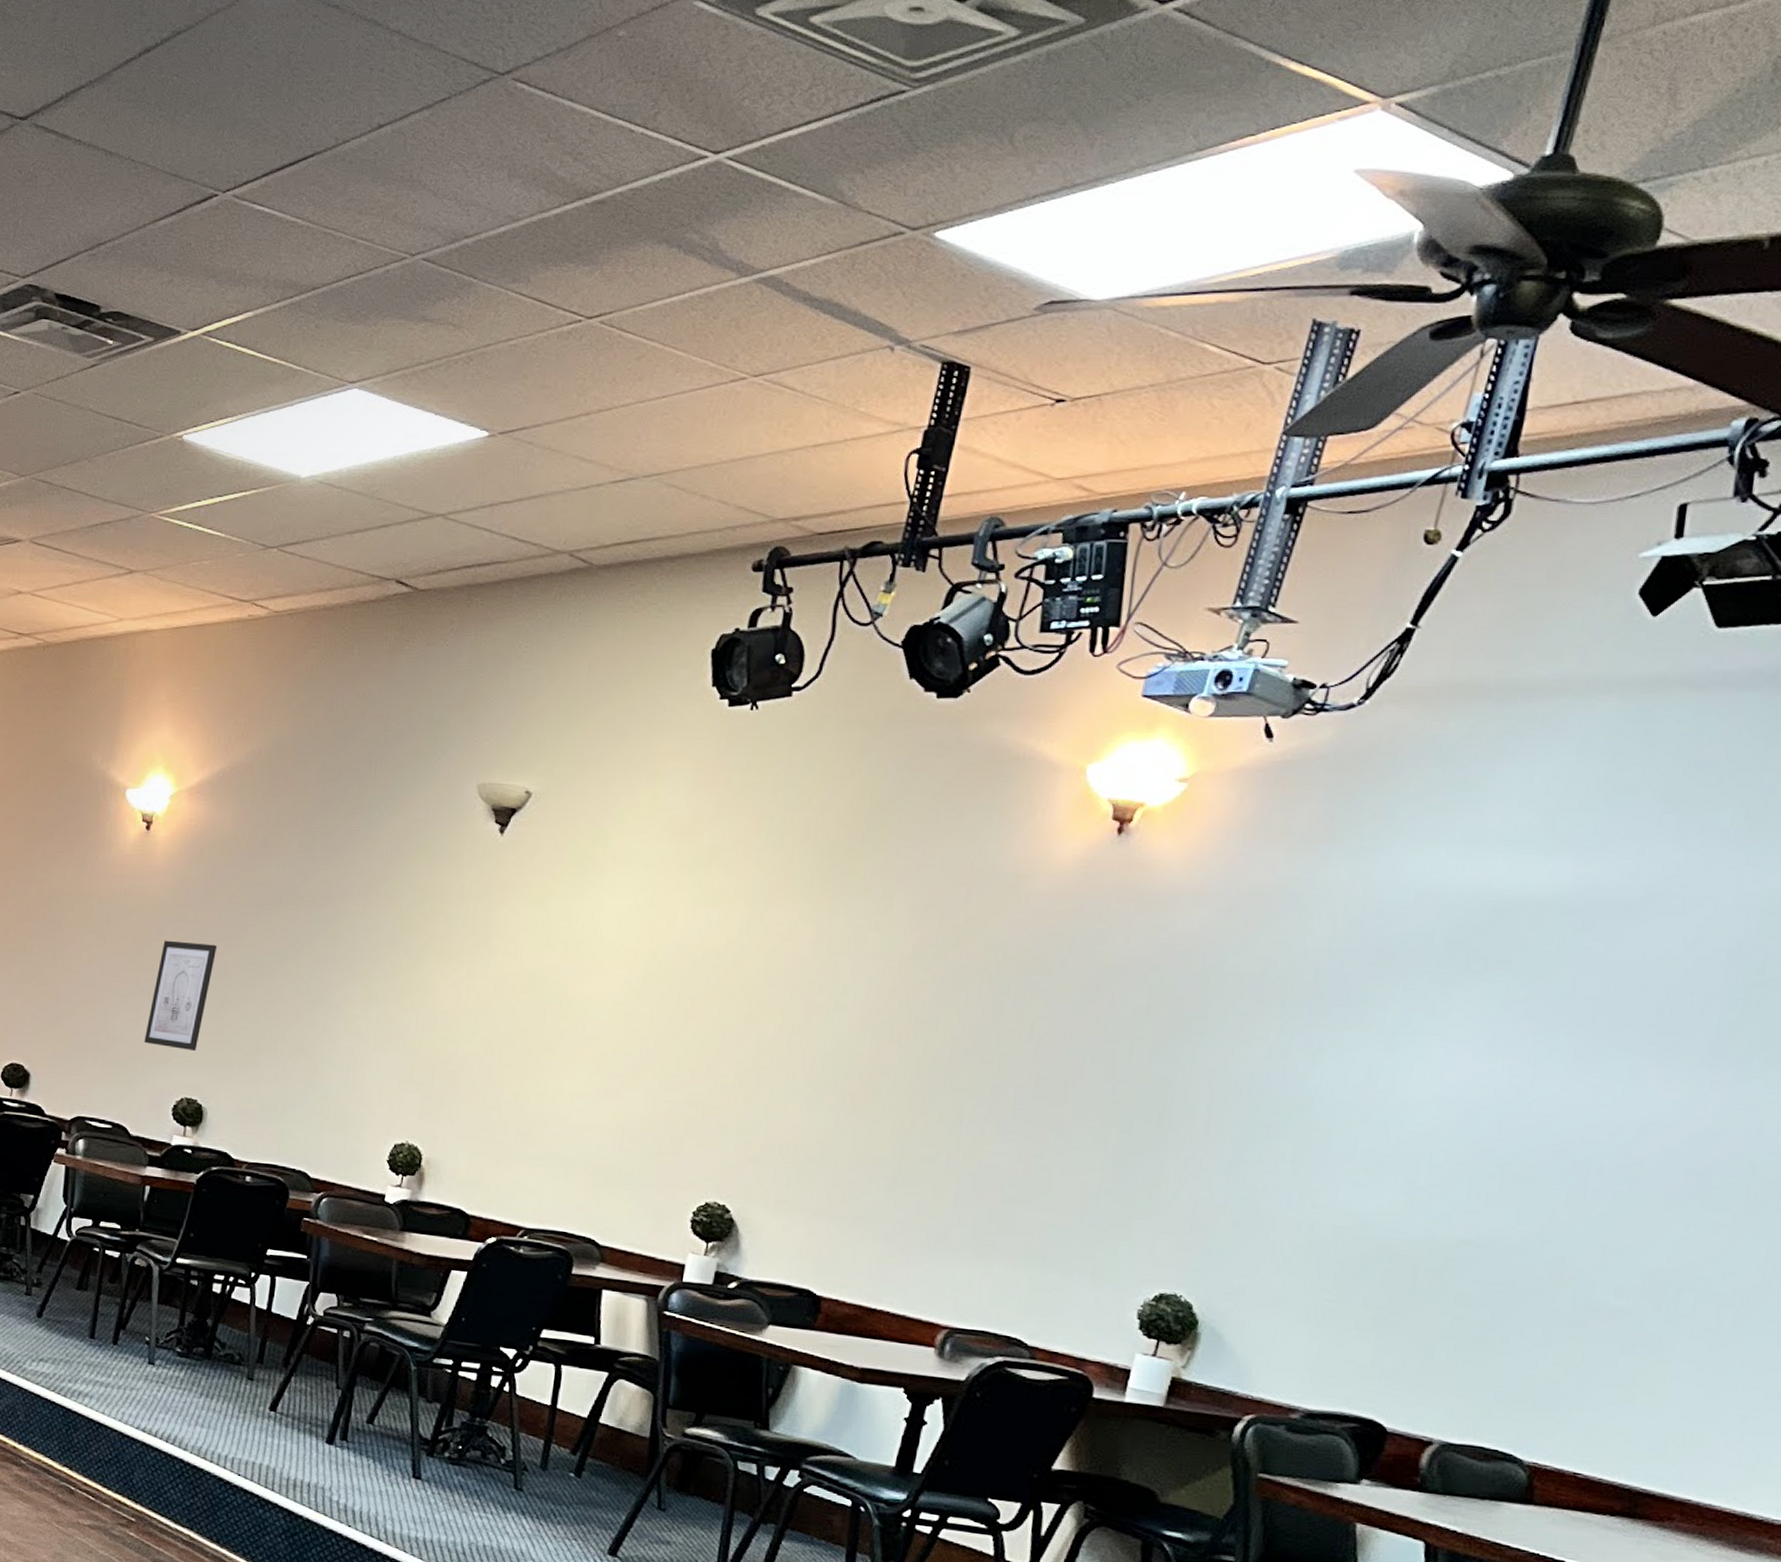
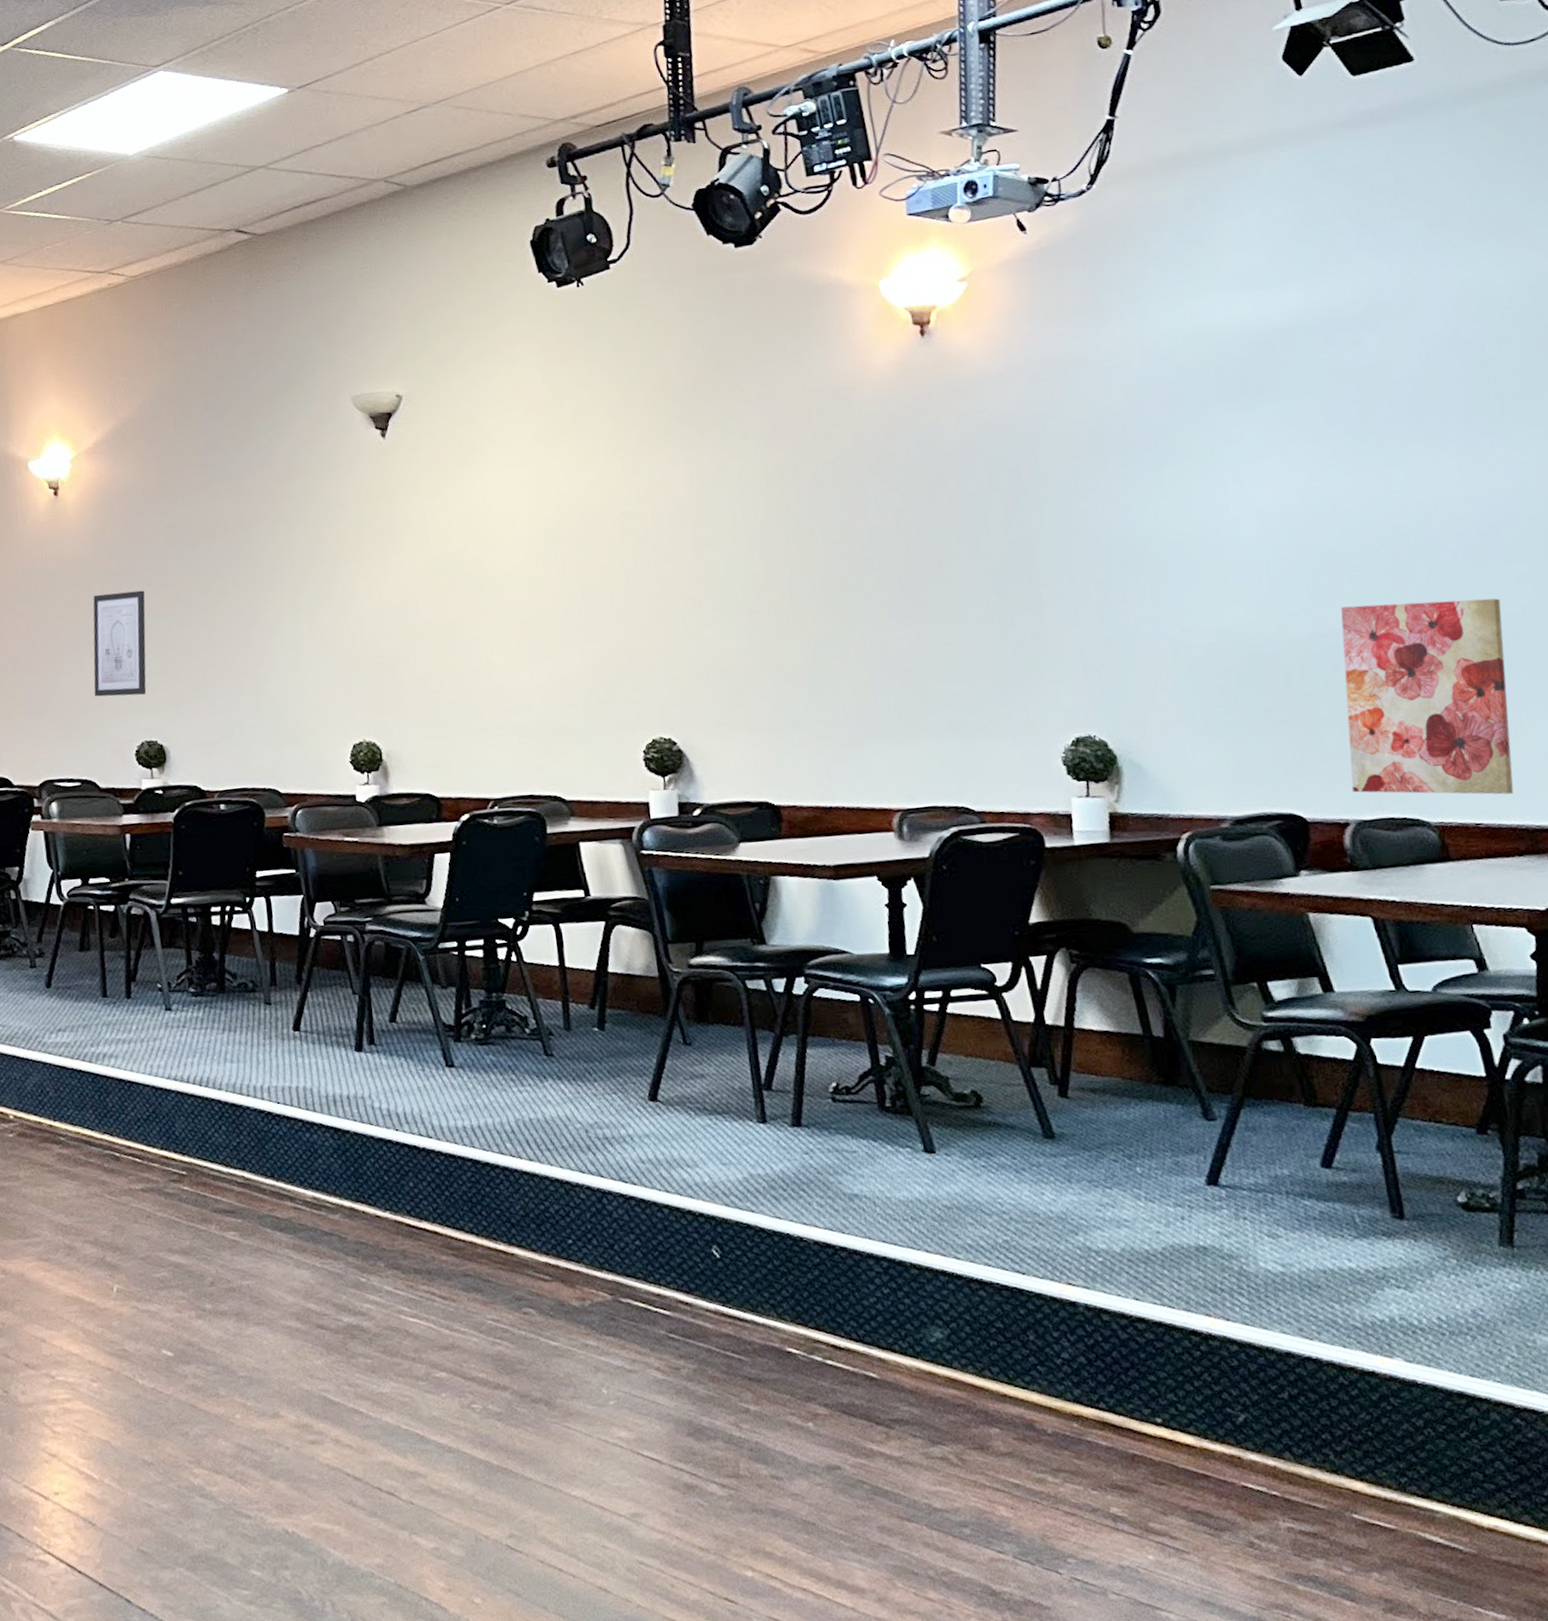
wall art: none [1448,1217,1685,1451] -> present [1340,598,1514,795]

